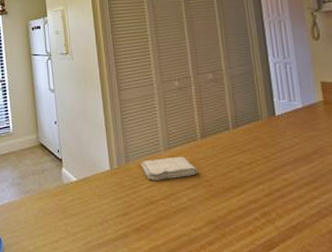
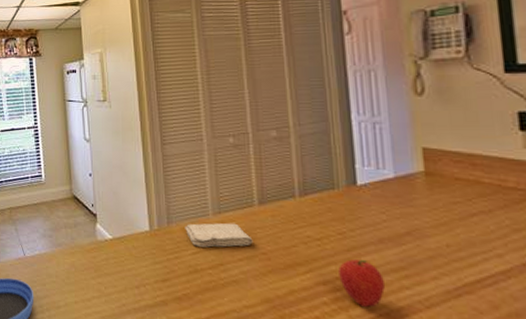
fruit: none [265,178,300,217] -> present [338,259,385,307]

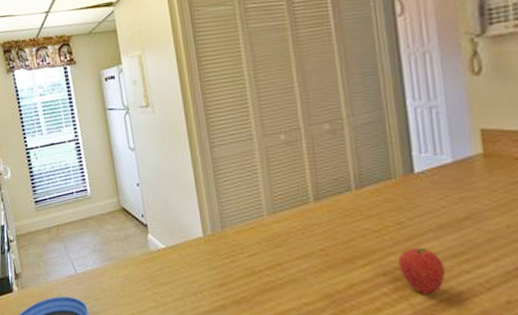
washcloth: present [185,223,253,248] -> none [239,222,310,249]

